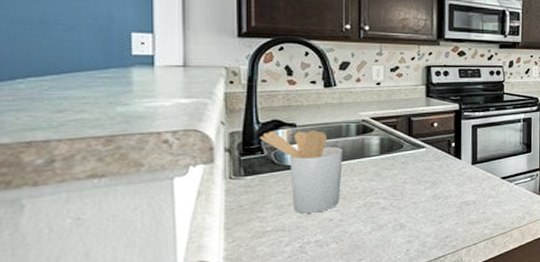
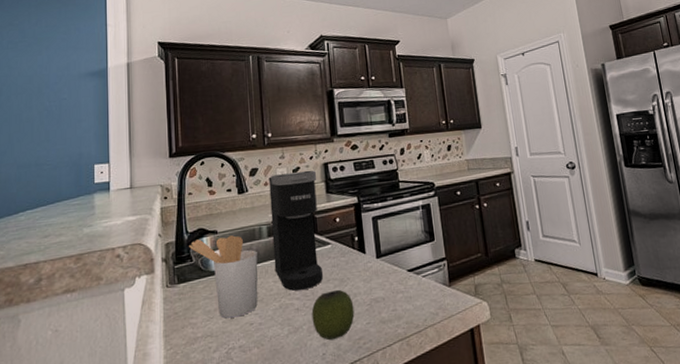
coffee maker: none [361,71,418,190] -> present [269,170,323,291]
apple: none [398,191,443,237] -> present [311,289,355,340]

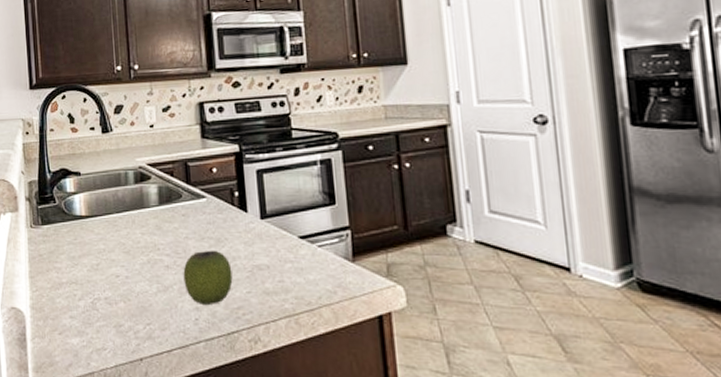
utensil holder: present [189,235,258,318] -> none [52,179,124,267]
coffee maker: present [269,170,323,291] -> none [135,110,196,246]

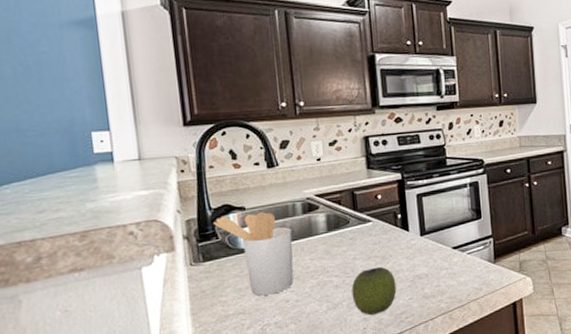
utensil holder: none [52,179,124,267] -> present [213,212,294,296]

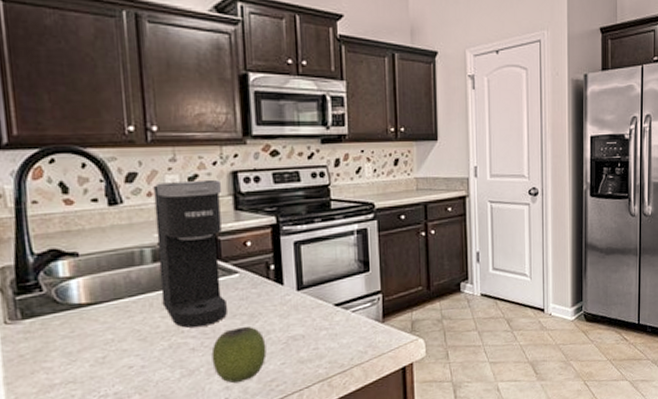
utensil holder: present [213,212,294,296] -> none [36,259,139,361]
coffee maker: none [302,143,363,268] -> present [153,179,227,328]

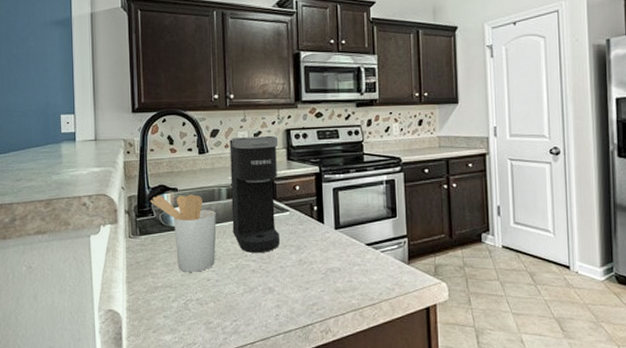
utensil holder: none [36,259,139,361] -> present [150,194,216,272]
apple: present [211,326,267,383] -> none [267,256,309,302]

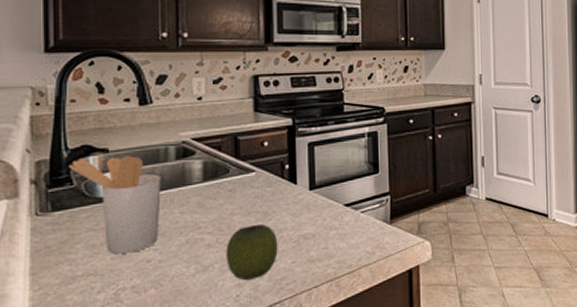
coffee maker: present [229,135,280,253] -> none [181,82,244,224]
apple: none [267,256,309,302] -> present [226,223,278,280]

